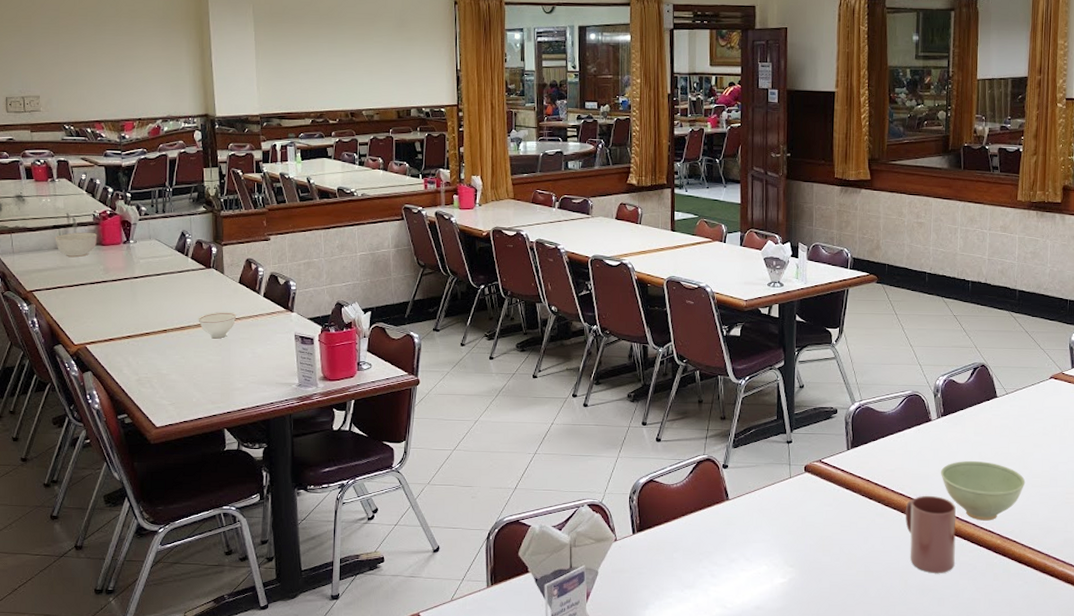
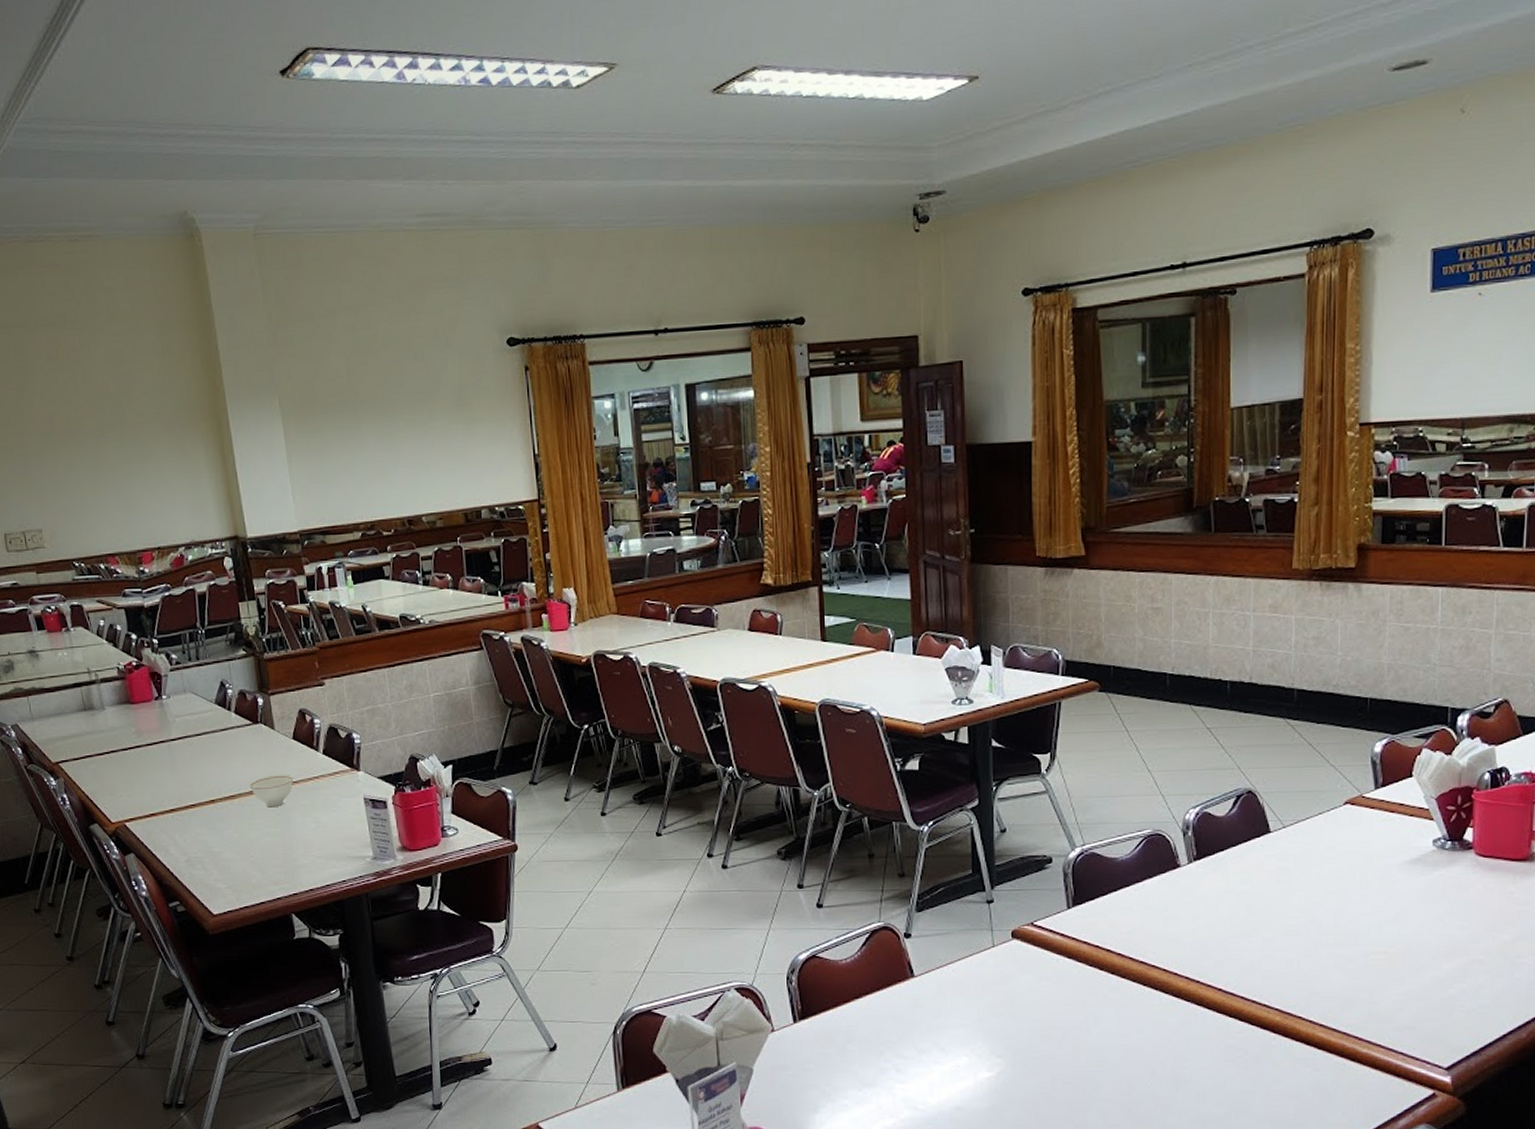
bowl: present [55,232,98,258] -> none [77,688,125,720]
cup: present [905,495,956,573] -> none [1148,962,1219,1060]
bowl: present [941,461,1026,521] -> none [1196,916,1313,993]

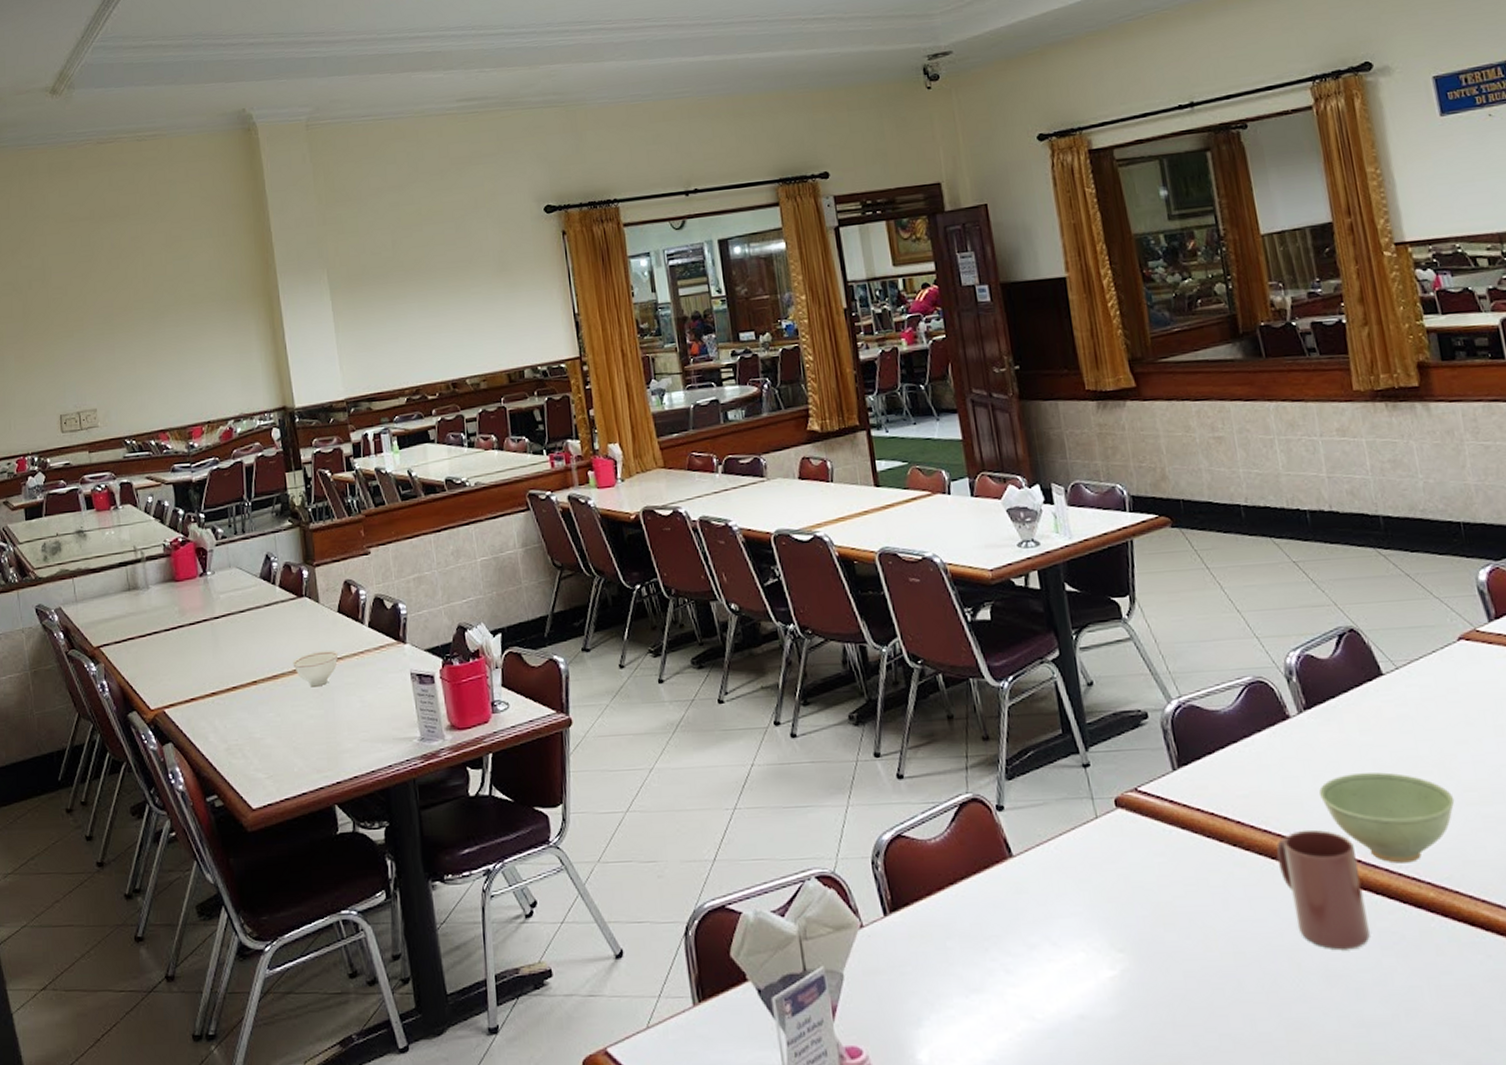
cup: none [1148,962,1219,1060] -> present [1276,829,1370,949]
bowl: none [1196,916,1313,993] -> present [1319,772,1455,864]

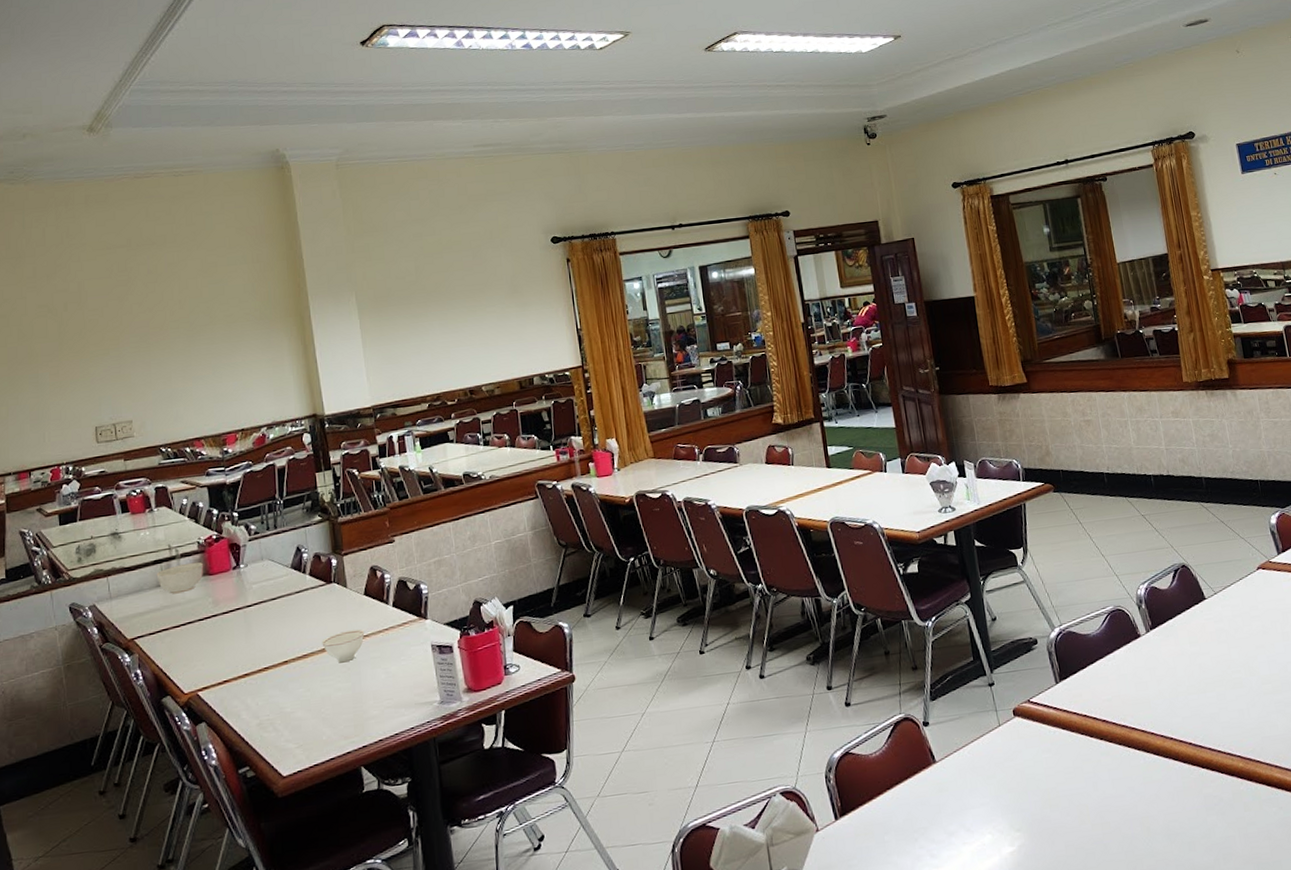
bowl: none [122,566,170,600] -> present [156,561,204,594]
cup: present [1276,829,1370,949] -> none [1131,722,1198,814]
bowl: present [1319,772,1455,864] -> none [1162,674,1256,743]

